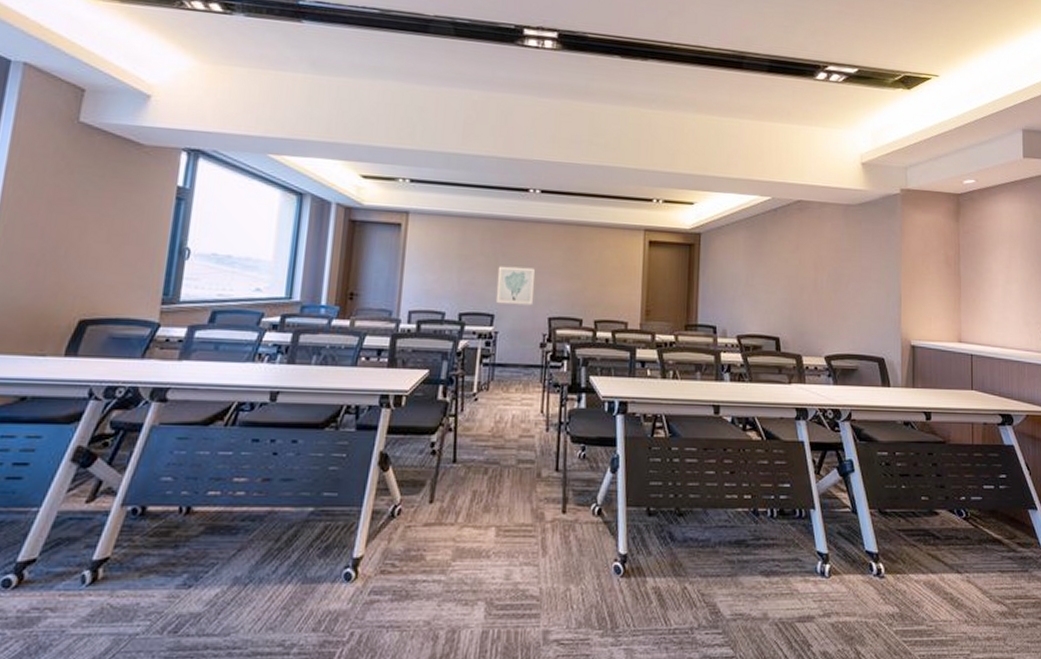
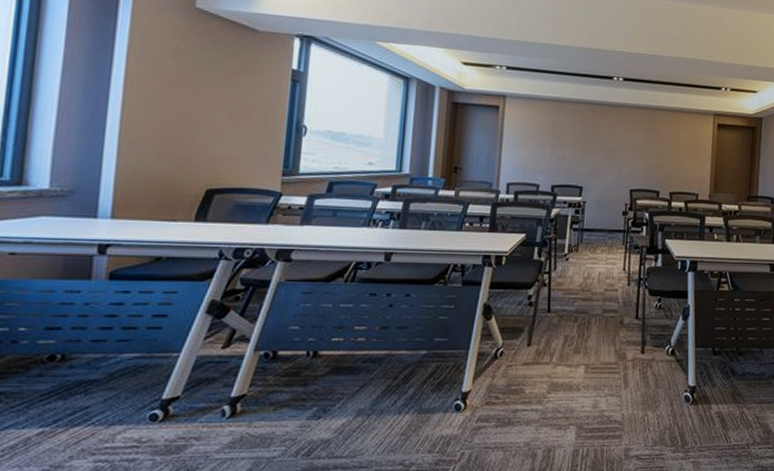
wall art: present [495,266,536,306] -> none [583,144,619,179]

